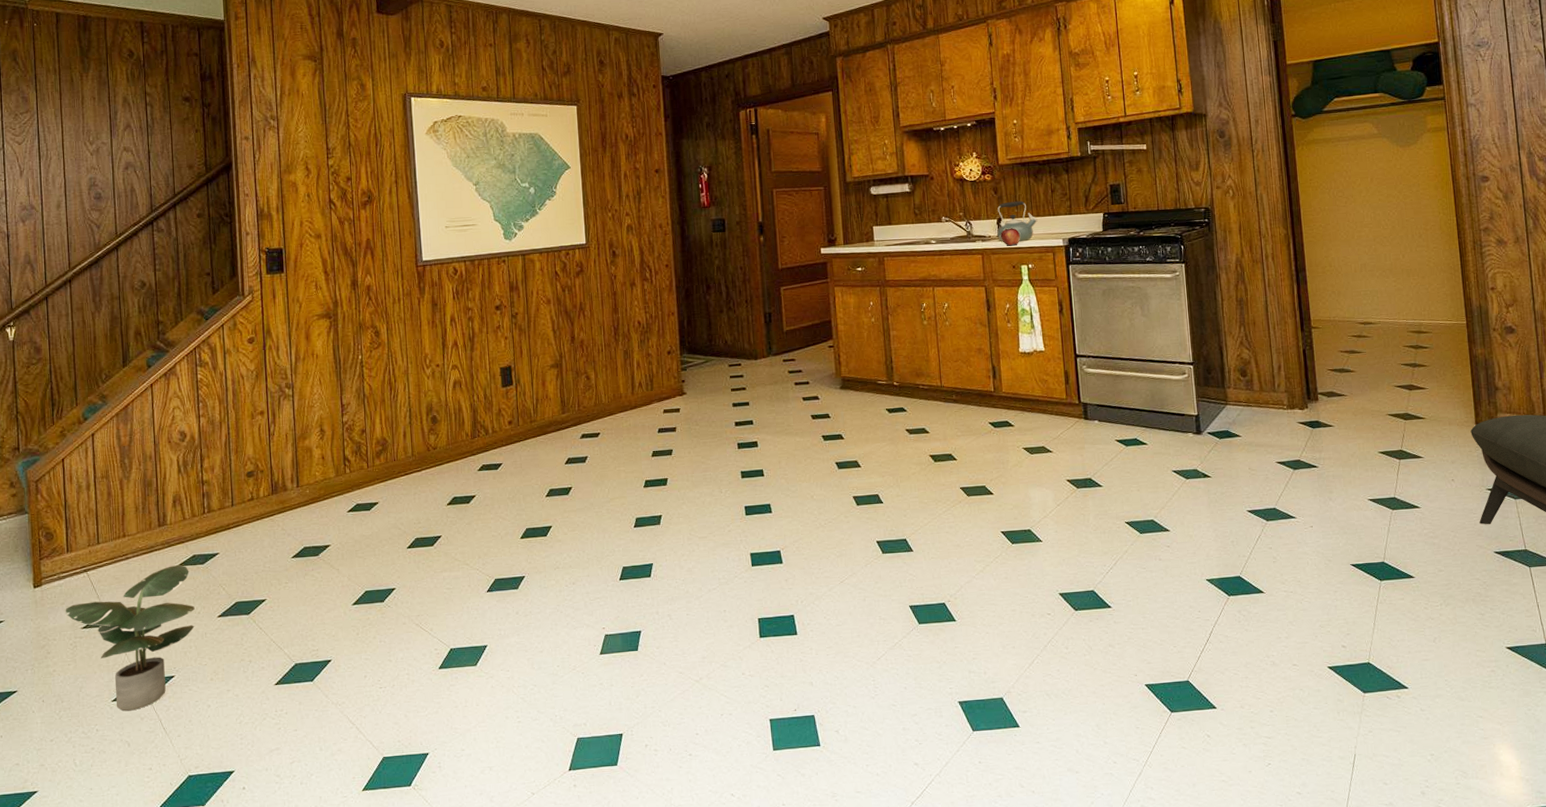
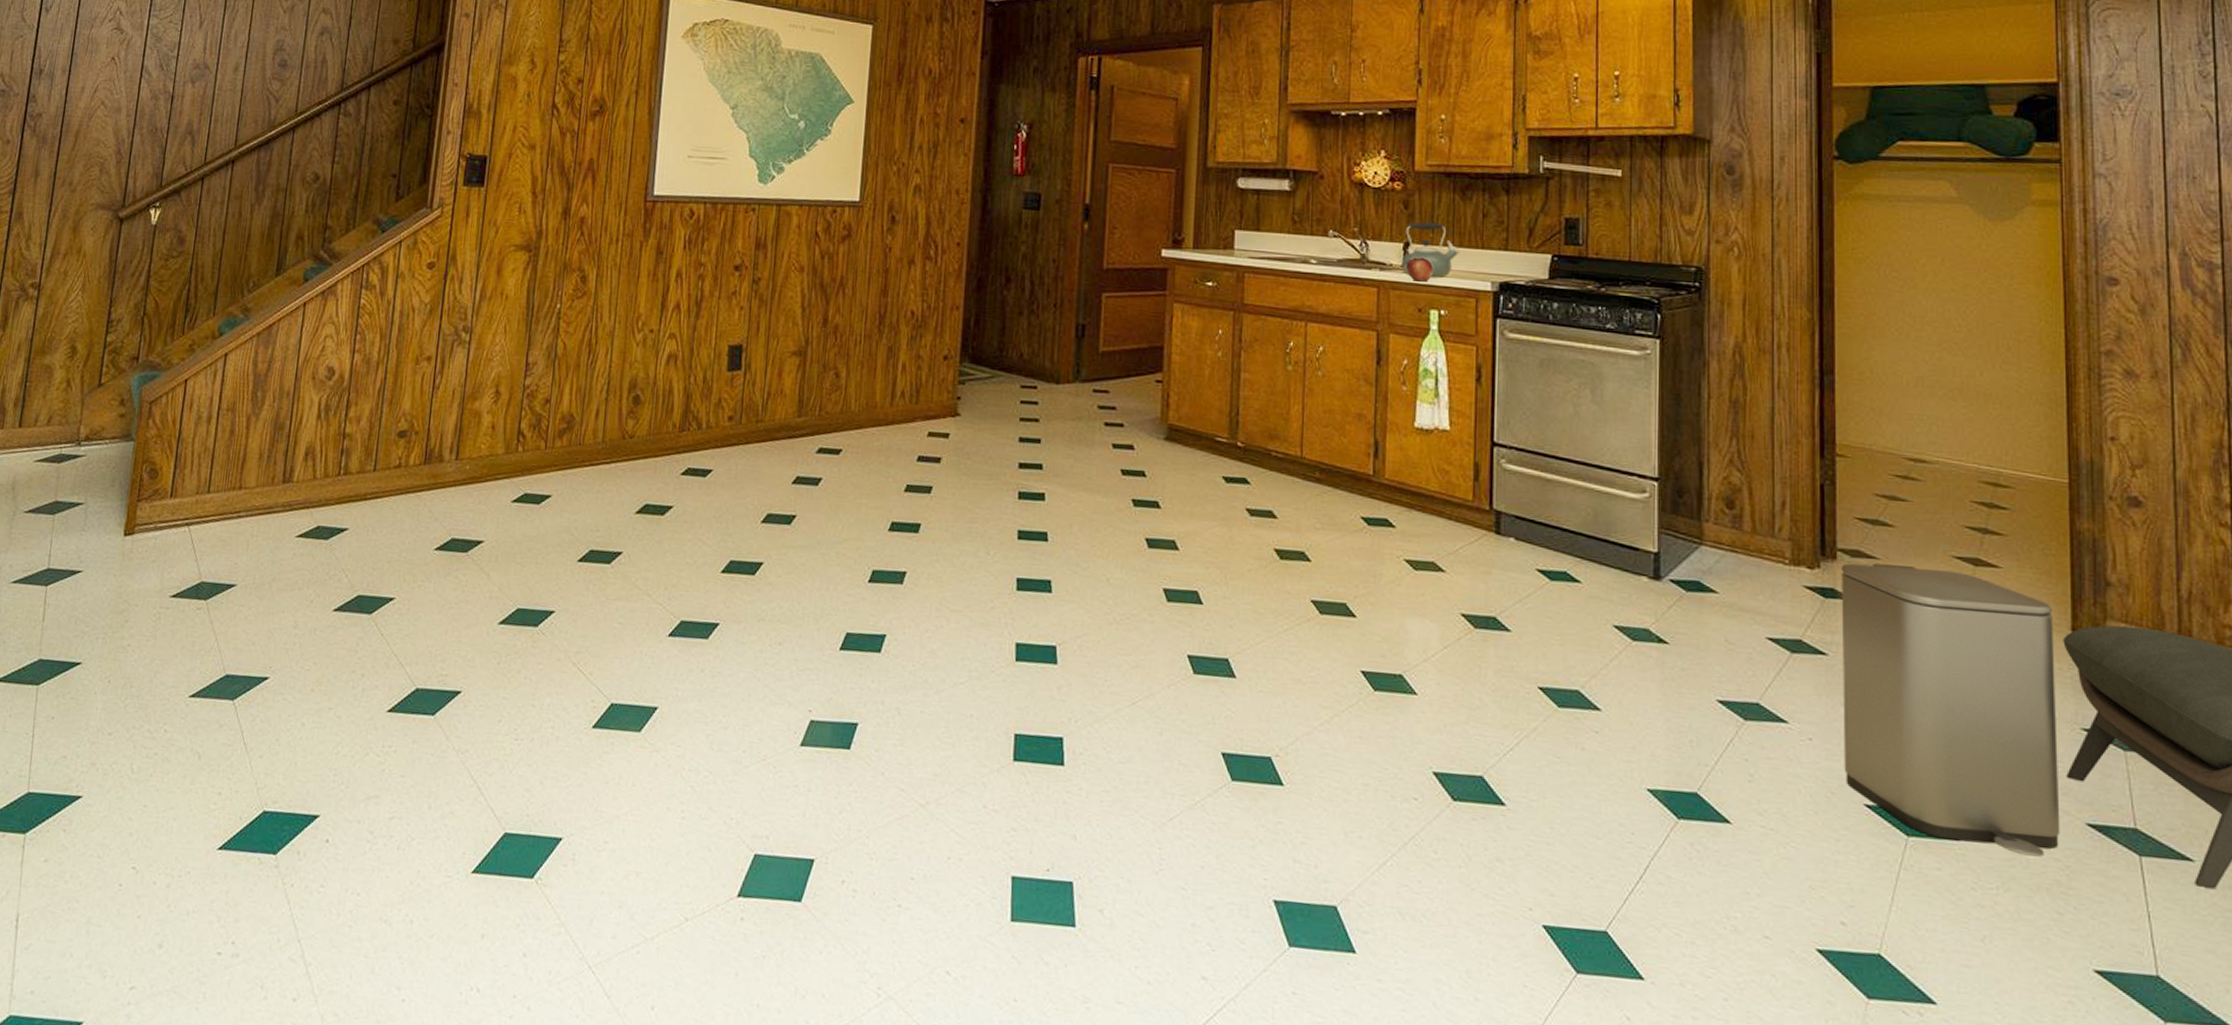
potted plant: present [65,565,195,711] -> none [154,535,309,714]
pedal bin: none [1322,396,1478,580] -> present [1841,563,2061,857]

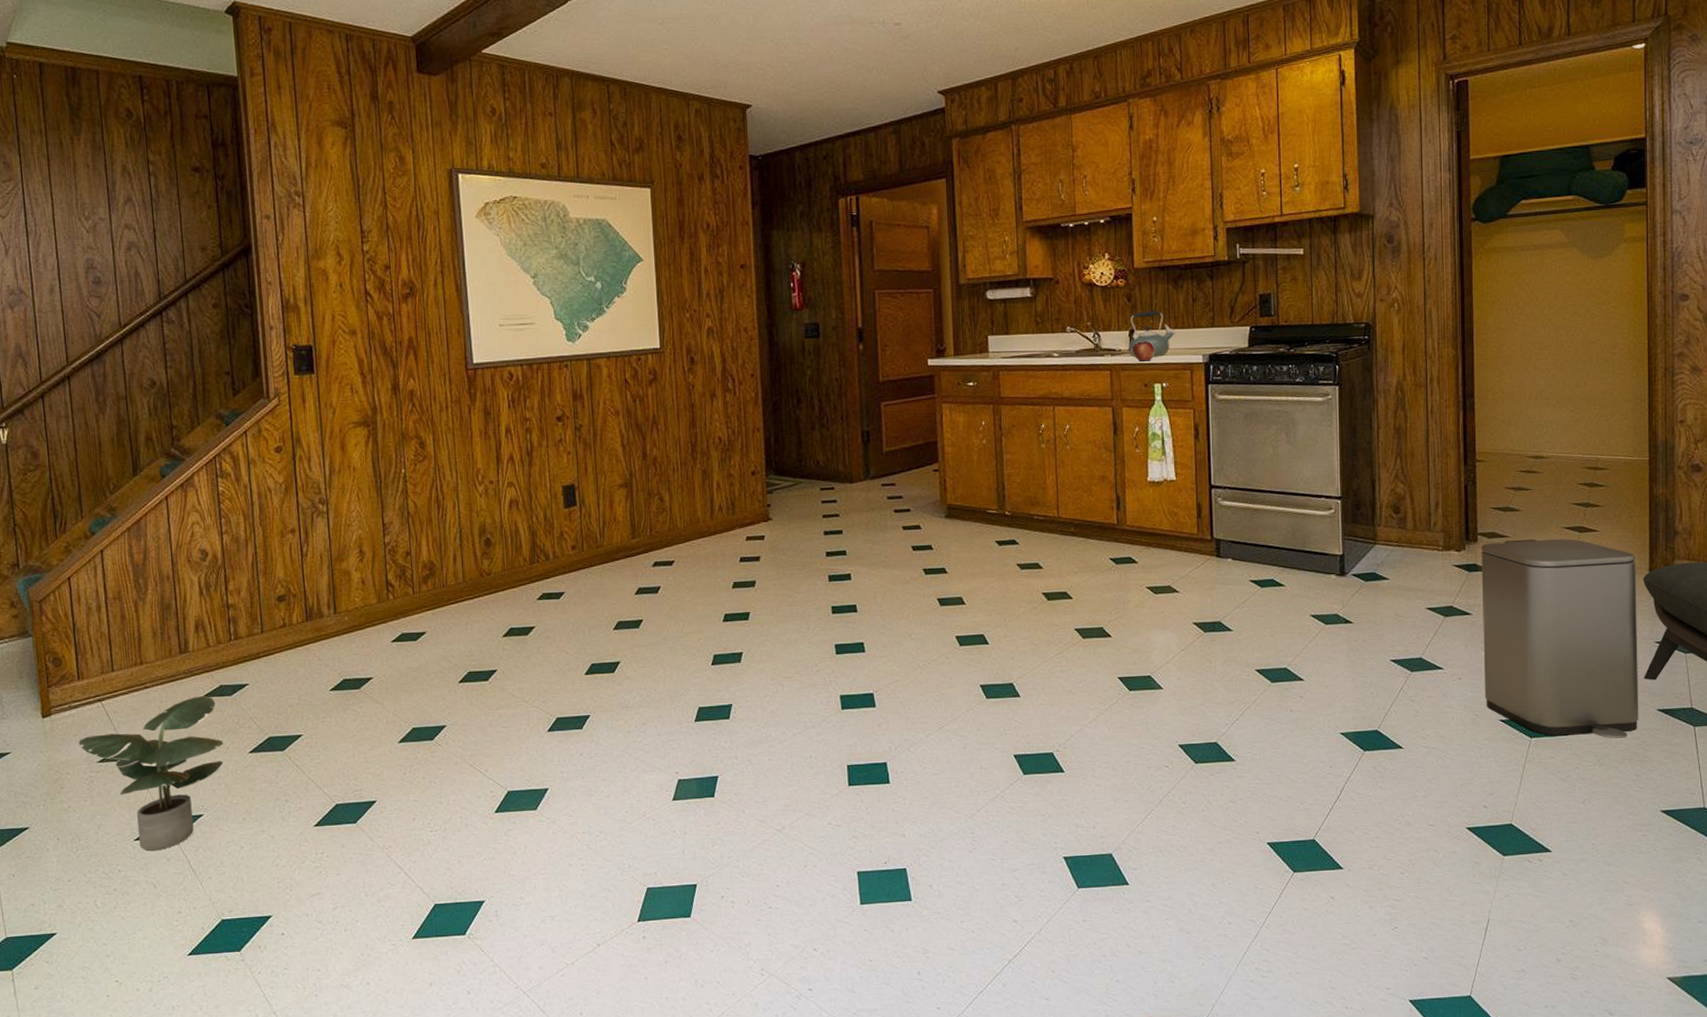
potted plant: none [154,535,309,714] -> present [78,696,224,851]

